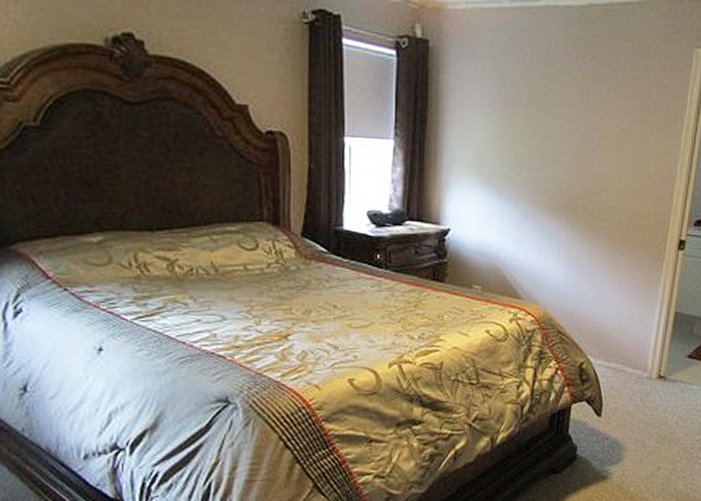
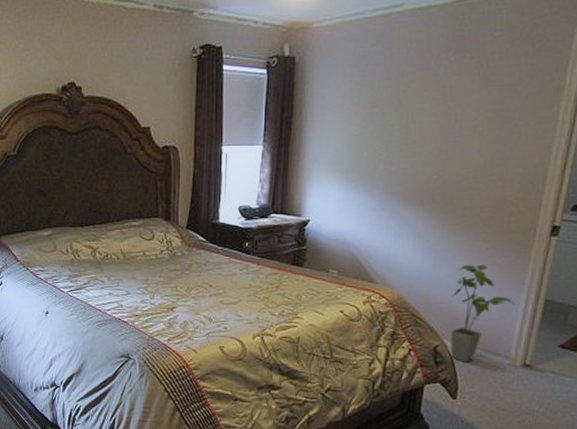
house plant: none [594,278,650,378] -> present [450,264,515,362]

